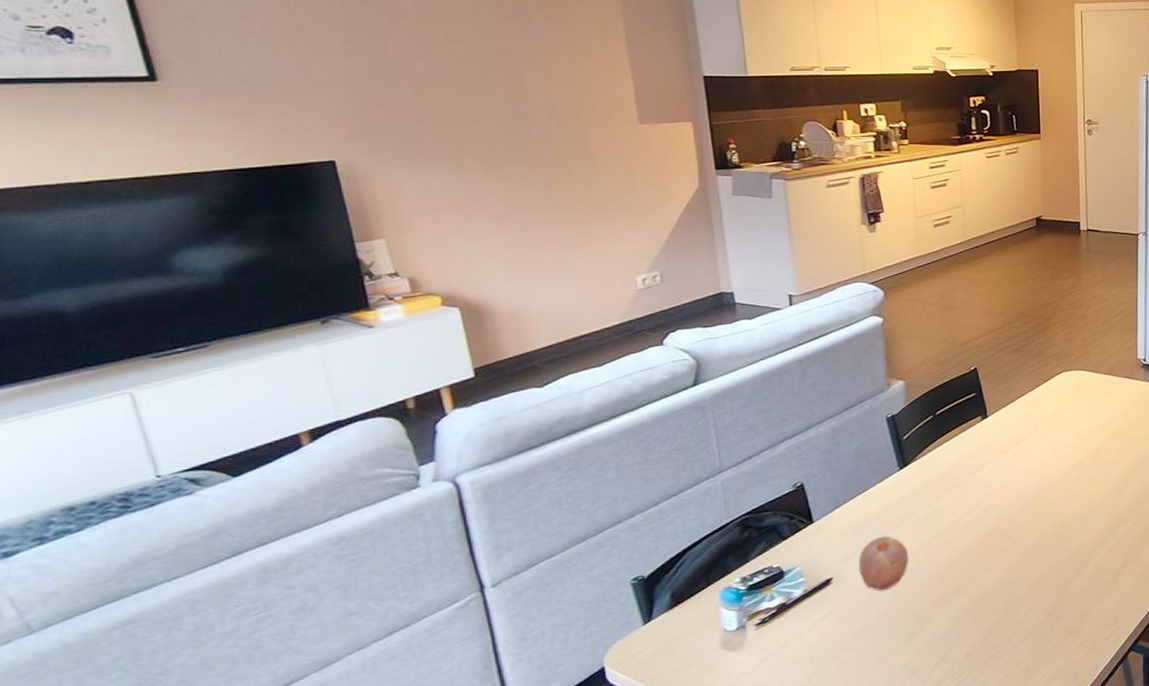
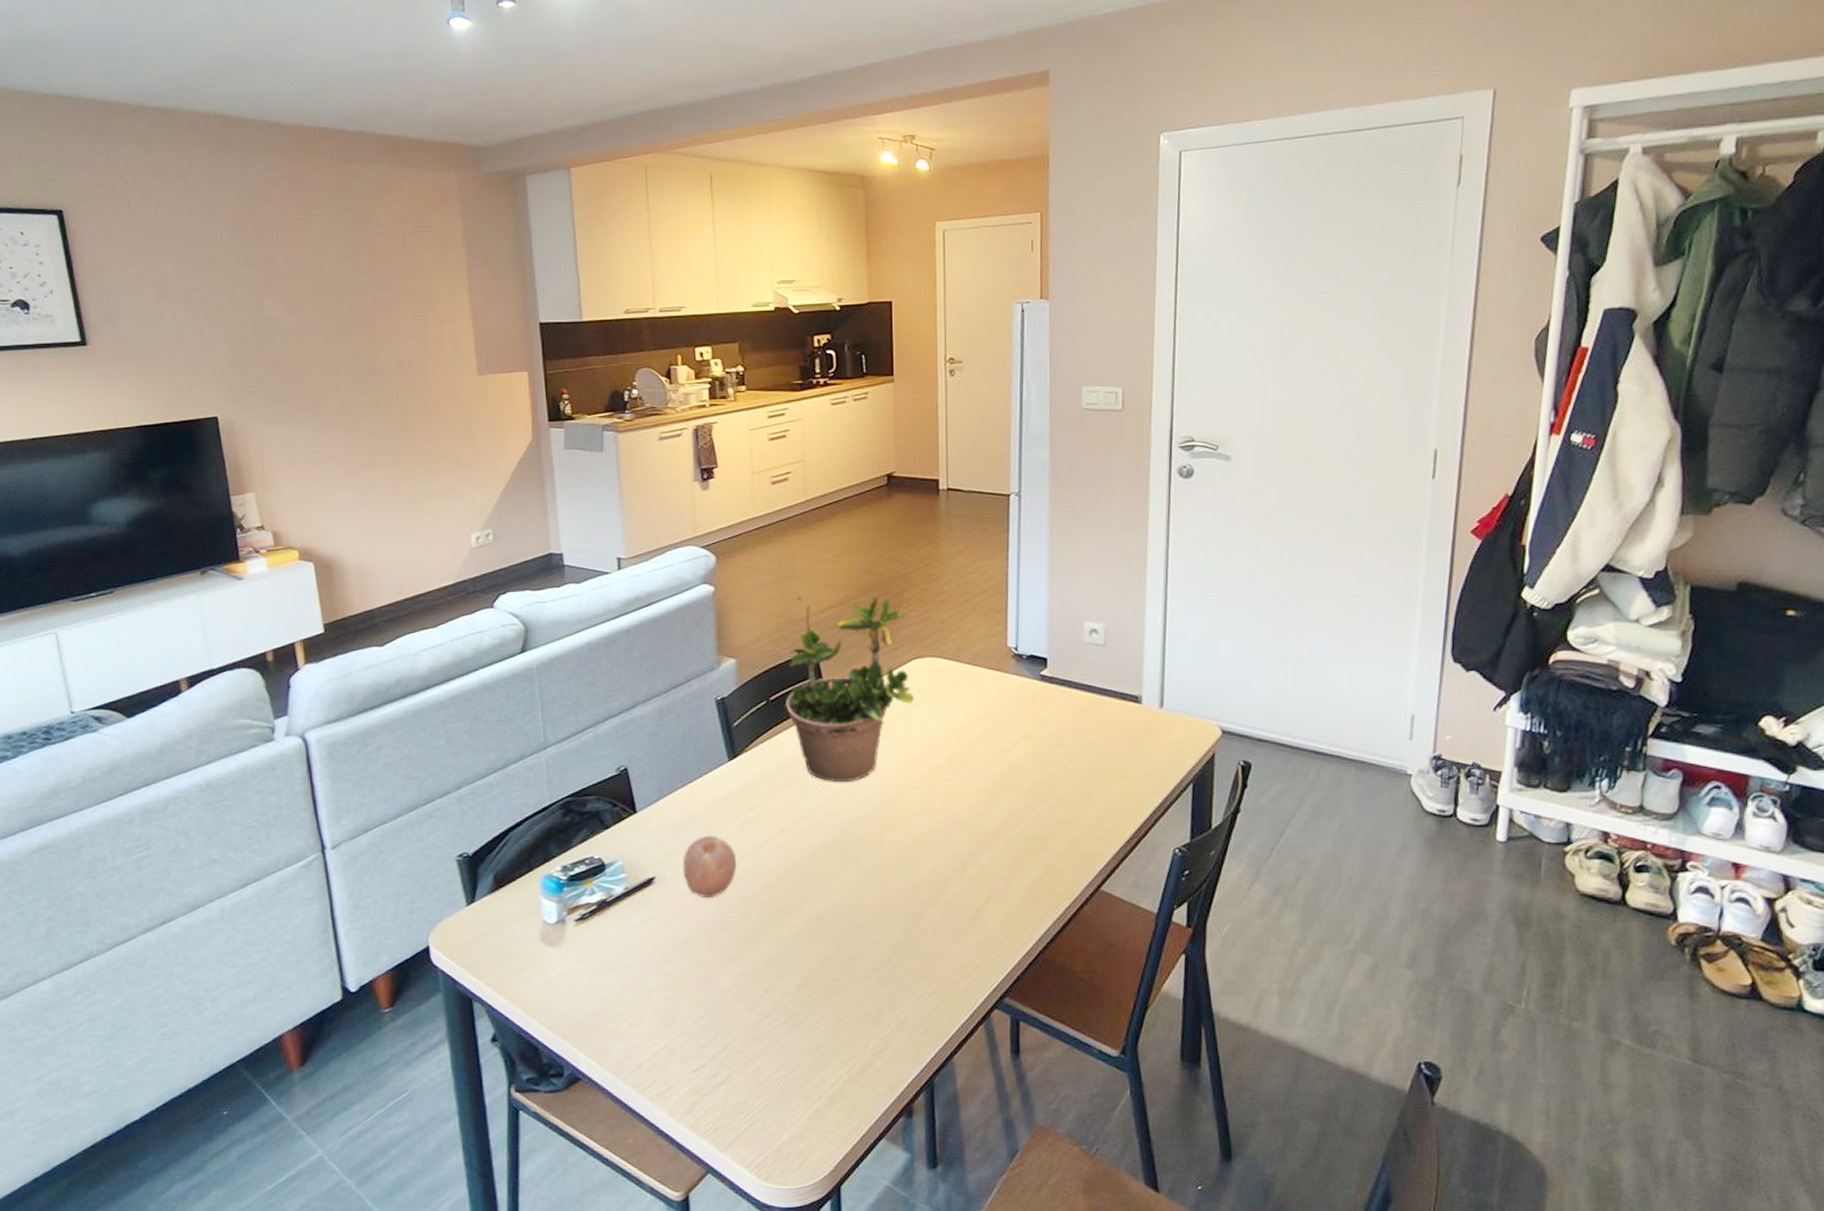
potted plant: none [950,320,1062,481] -> present [786,595,915,782]

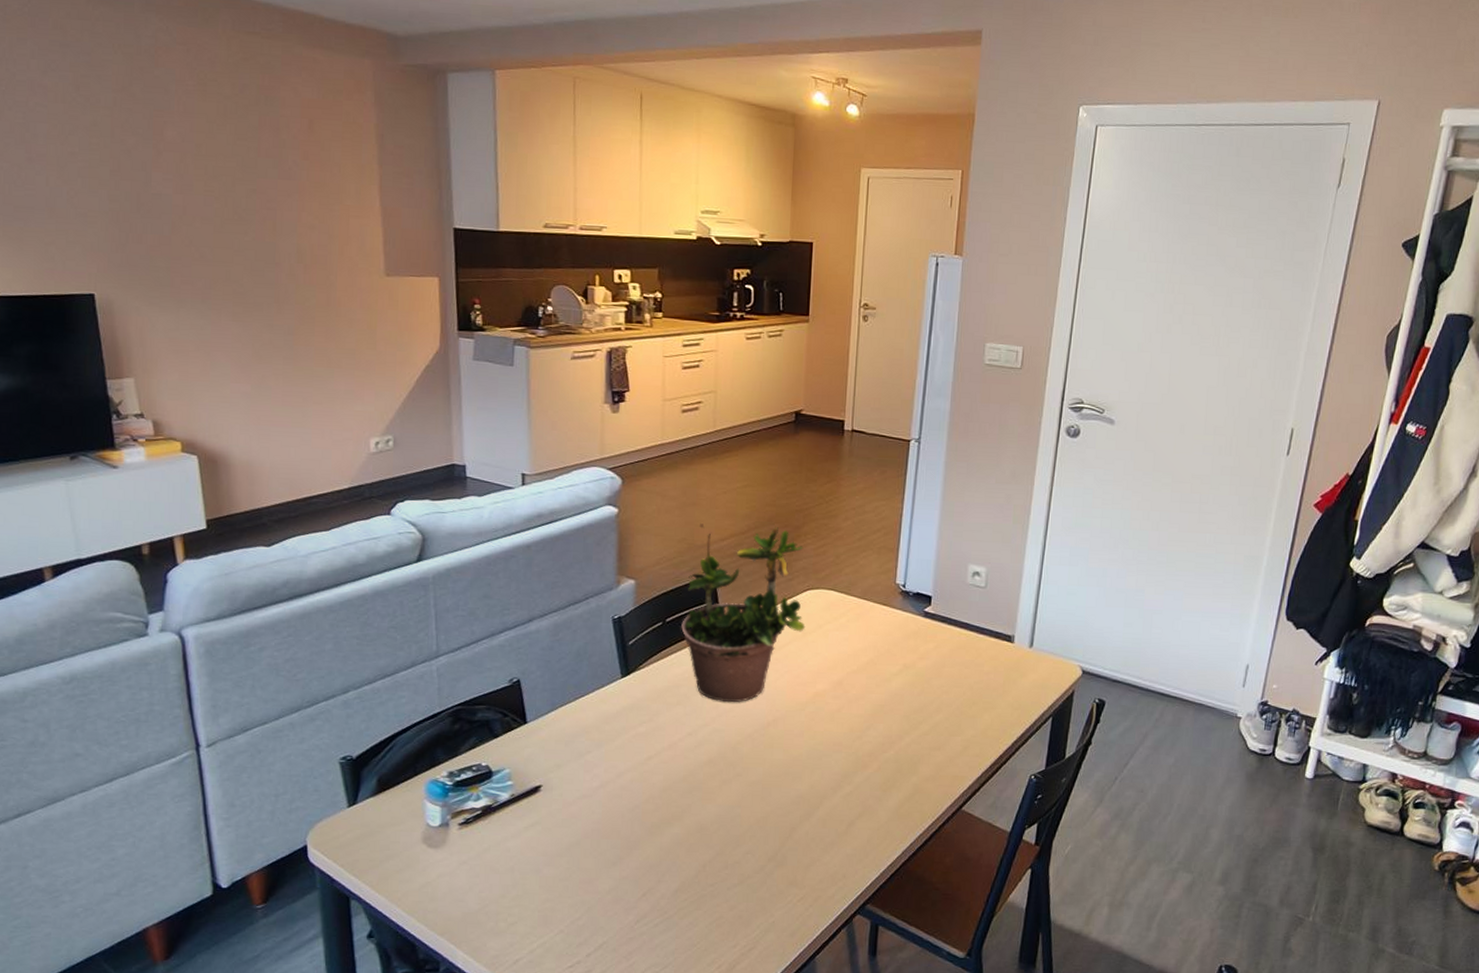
fruit: present [682,835,737,899] -> none [569,747,624,807]

